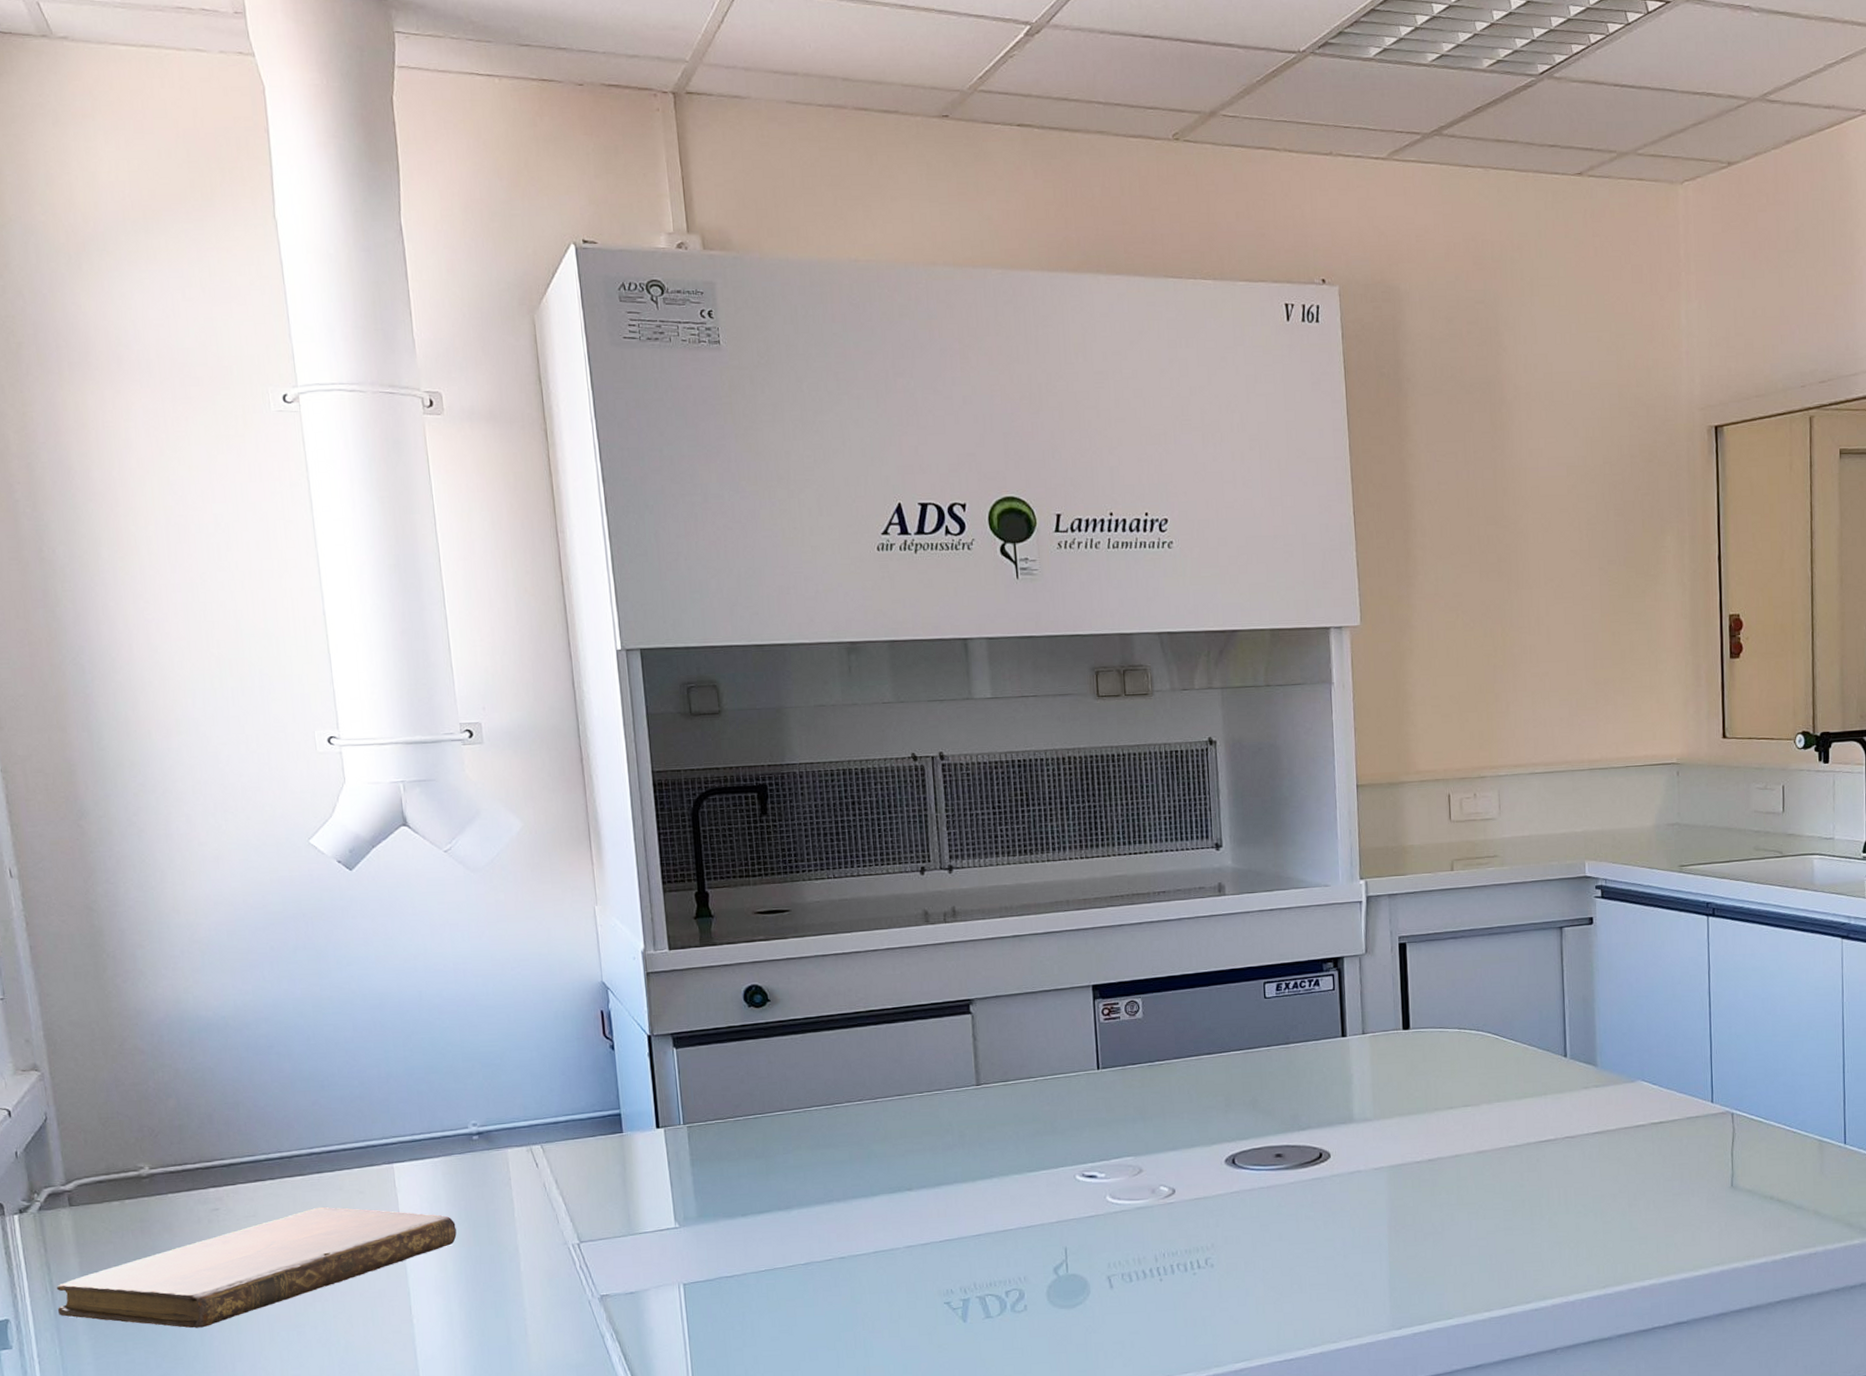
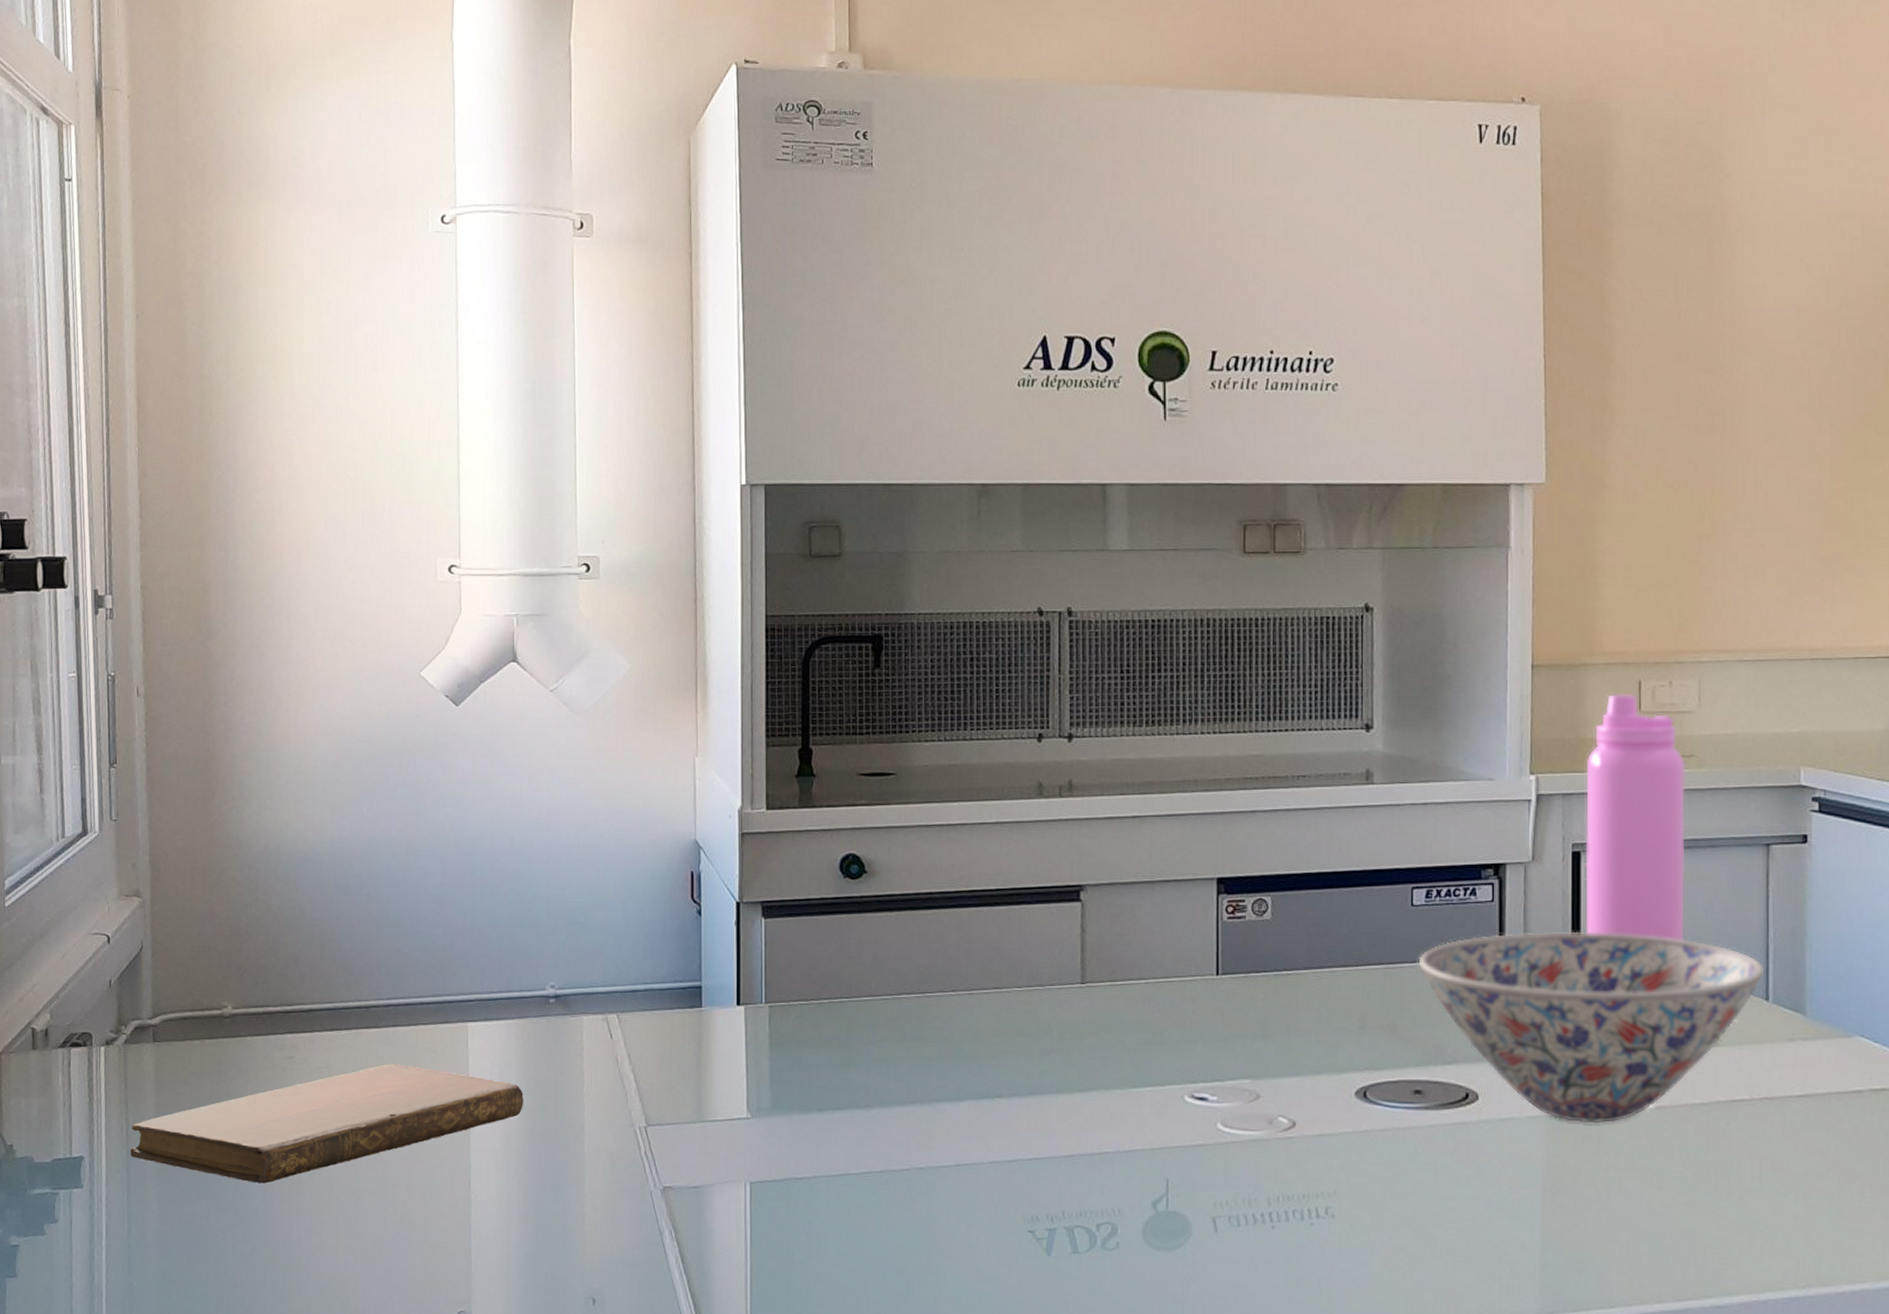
bowl: none [1273,1010,1563,1170] -> present [1418,931,1765,1124]
water bottle: none [1407,805,1495,1013] -> present [1585,693,1686,942]

